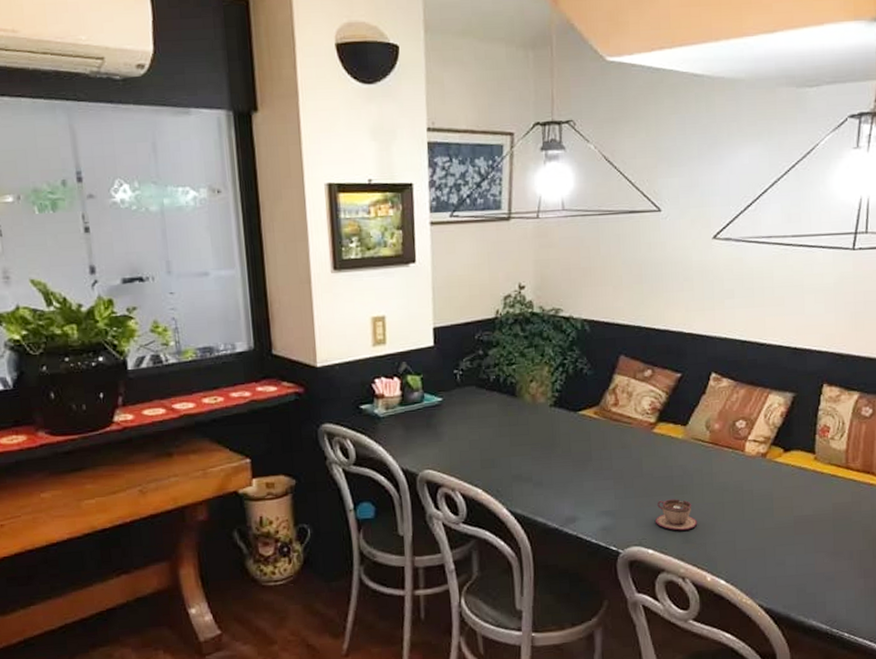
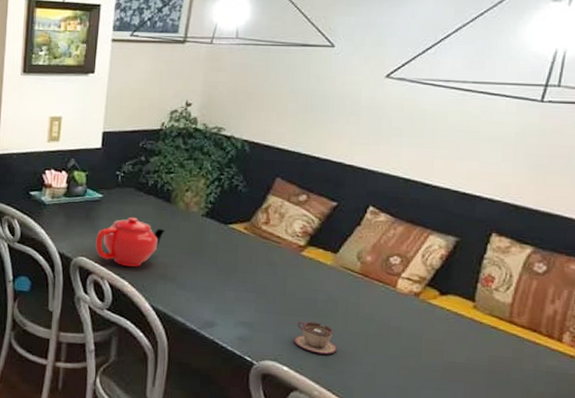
teapot: none [441,417,514,473] -> present [95,216,165,267]

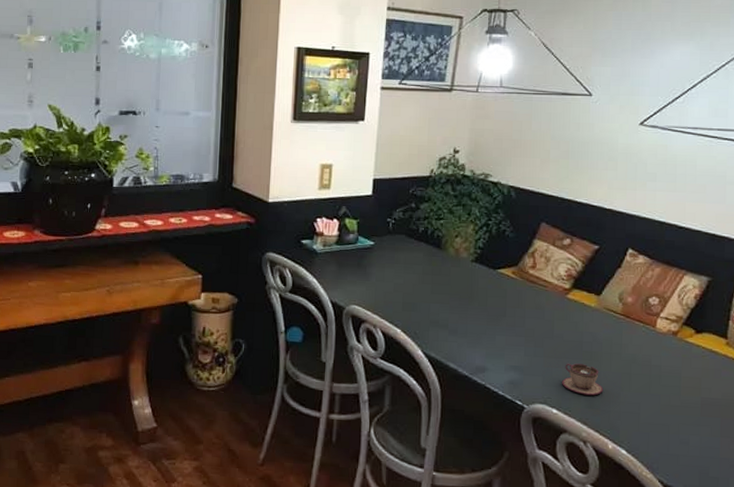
teapot: present [95,216,165,267] -> none [368,263,436,314]

